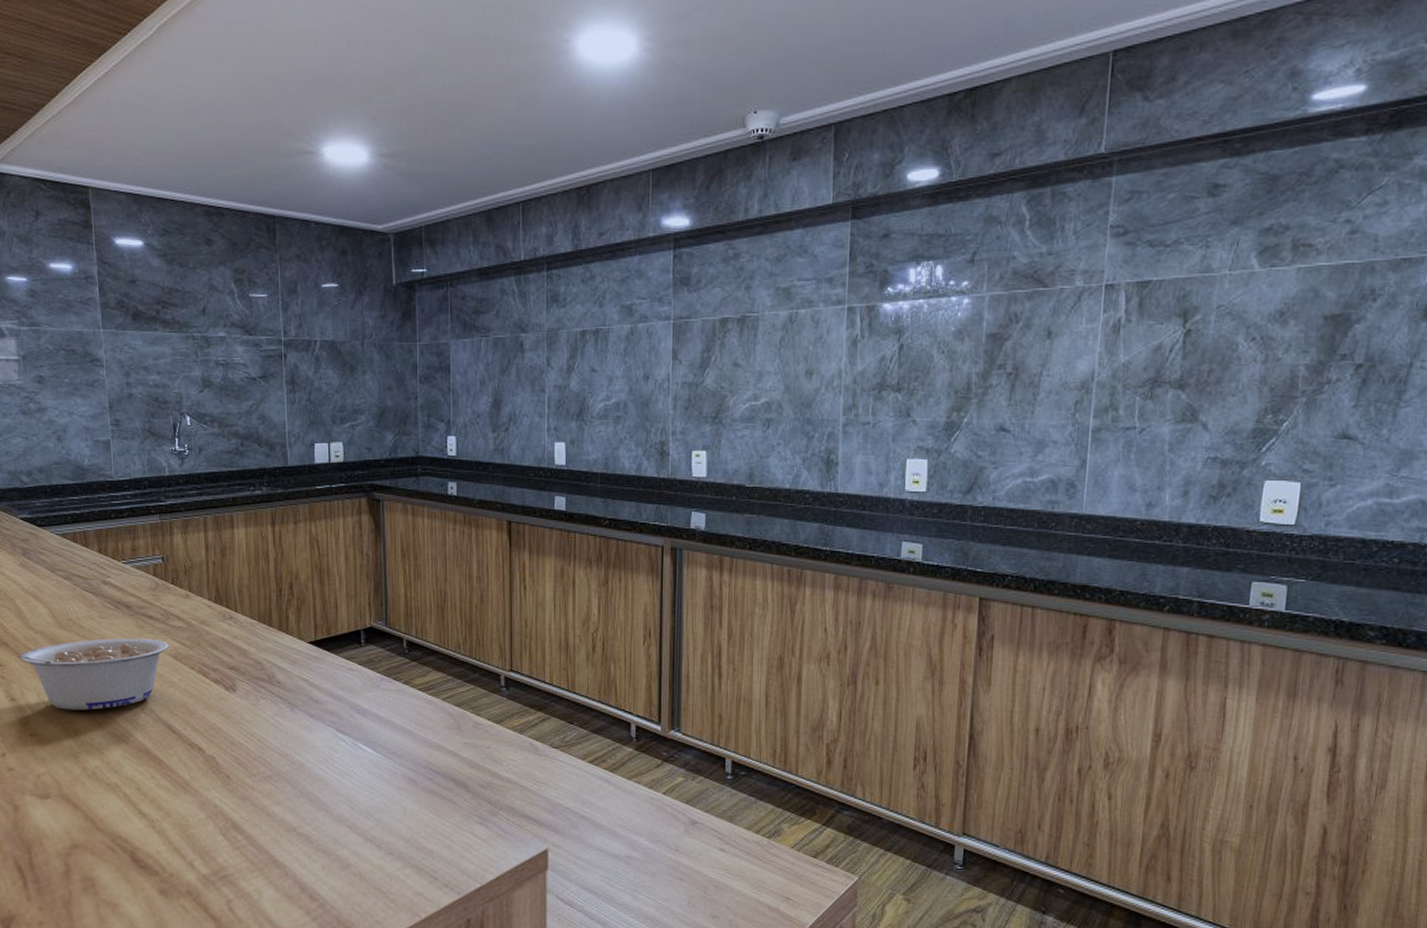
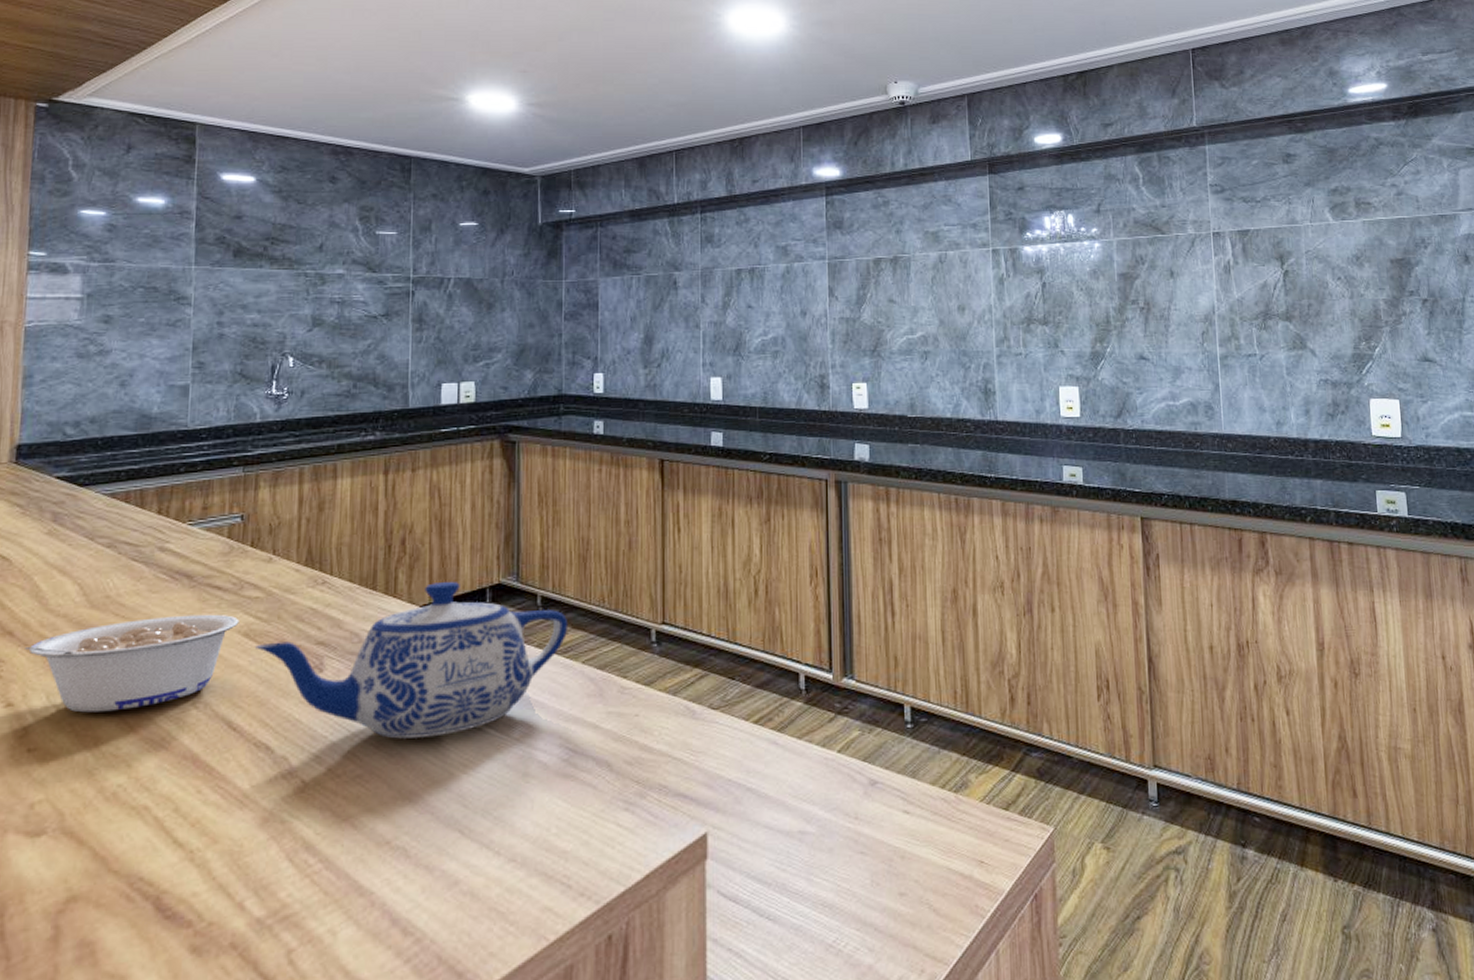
teapot: none [183,623,430,751] -> present [255,582,568,739]

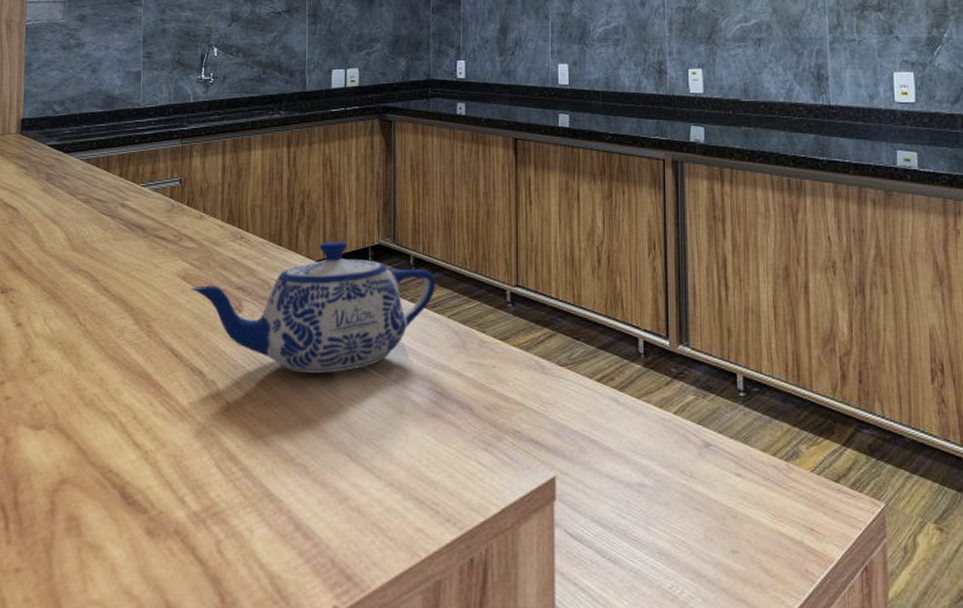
legume: present [25,614,239,713] -> none [29,260,179,335]

